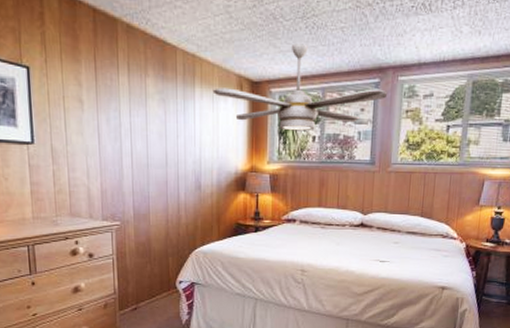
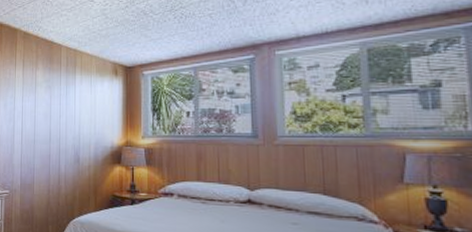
ceiling fan: present [212,42,388,131] -> none [91,30,265,108]

